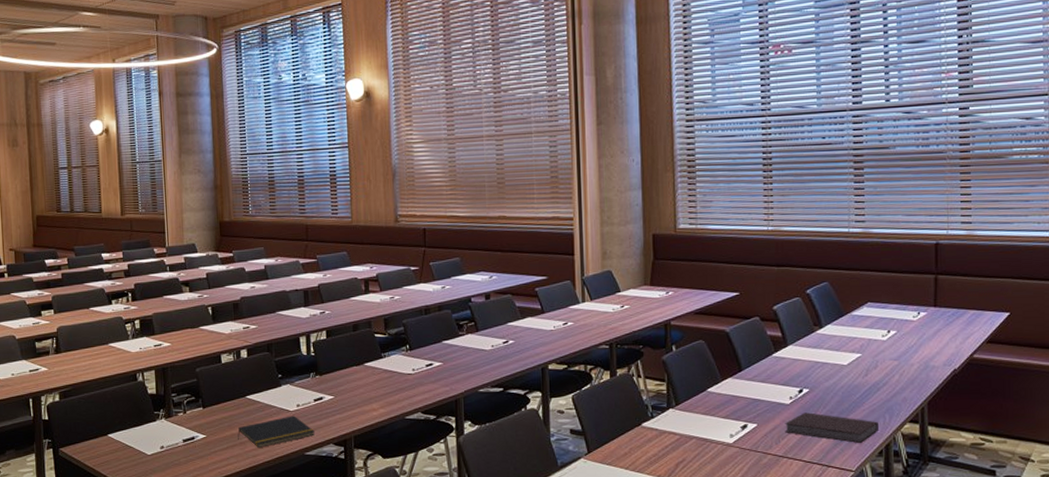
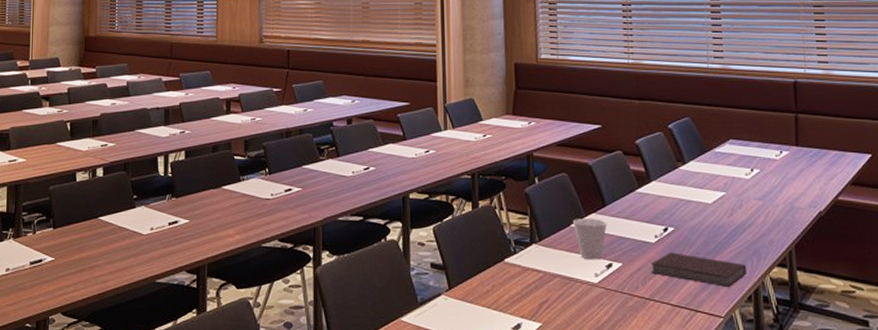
notepad: present [238,415,316,449] -> none [87,239,168,274]
cup: none [708,383,743,422] -> present [572,219,608,260]

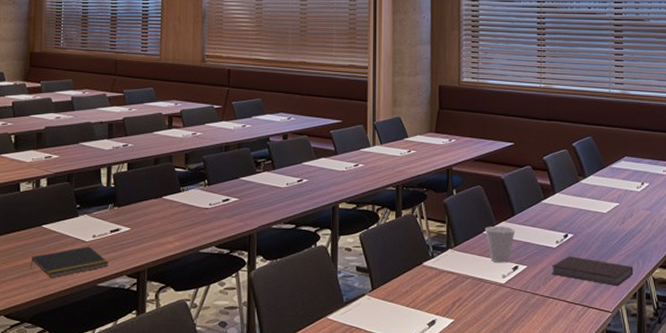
notepad: none [87,239,168,274] -> present [30,246,110,279]

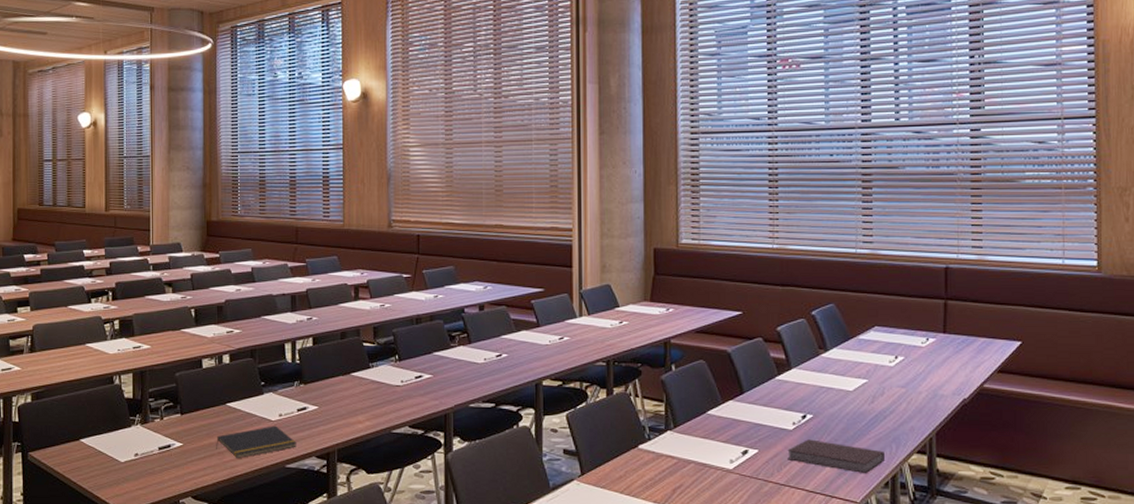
cup: present [484,226,516,263] -> none [708,406,745,447]

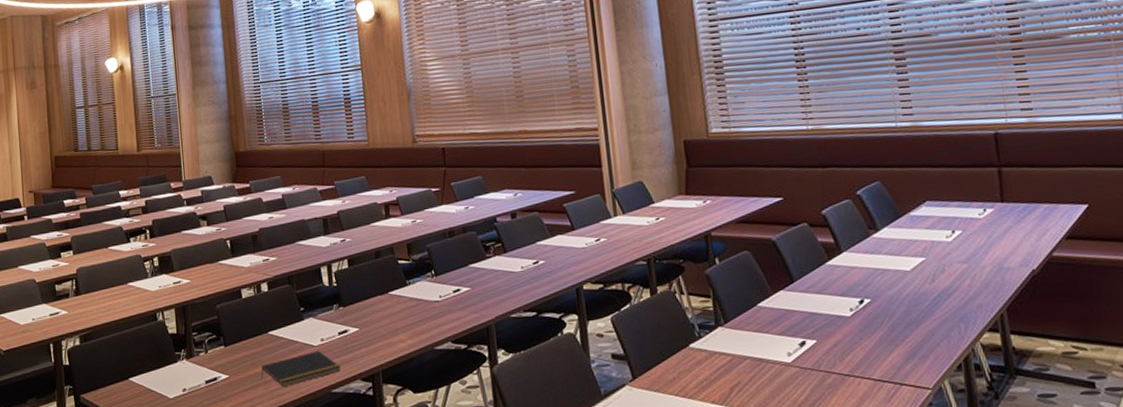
notebook: present [787,439,885,474] -> none [847,325,954,358]

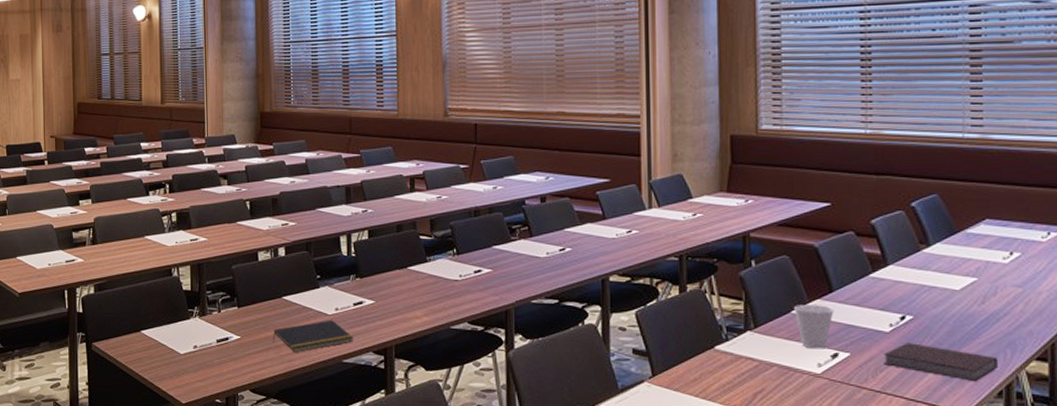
cup: none [759,296,798,339] -> present [793,305,834,349]
notebook: none [847,325,954,358] -> present [883,343,998,382]

